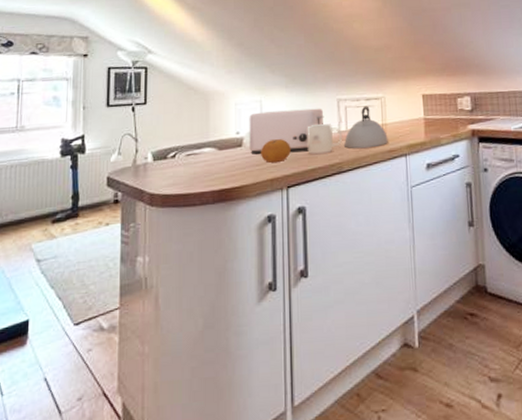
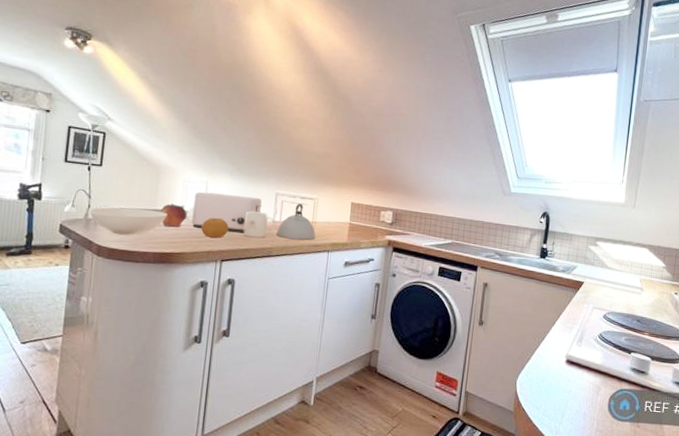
bowl: none [137,142,222,177] -> present [89,207,168,236]
fruit: none [213,131,243,160] -> present [160,203,187,227]

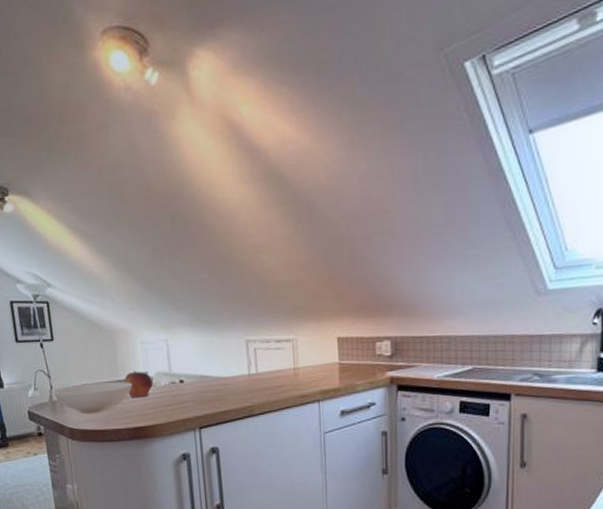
toaster: present [192,191,262,234] -> none [156,349,233,395]
fruit: present [201,218,229,239] -> none [171,380,201,404]
mug: present [243,211,276,239] -> none [216,366,253,398]
kettle: present [276,203,316,241] -> none [255,348,300,393]

